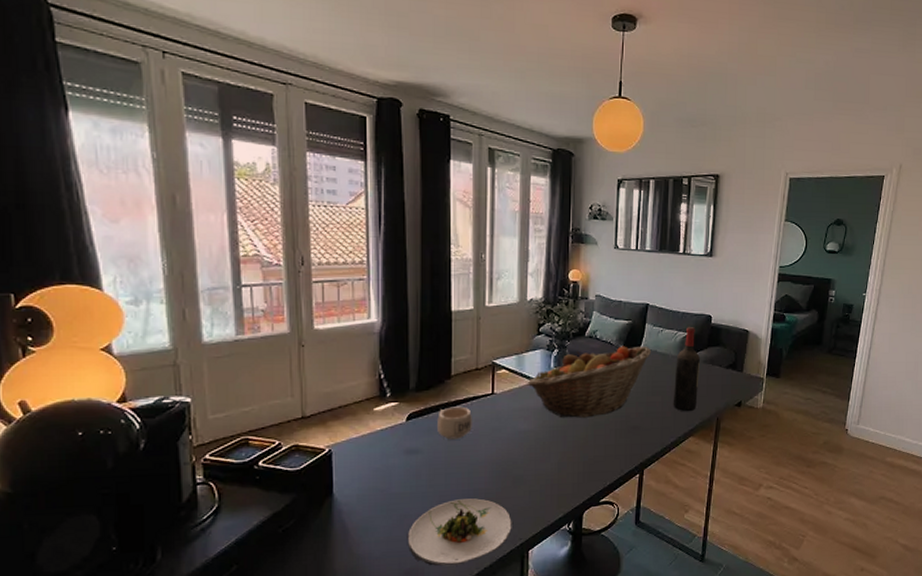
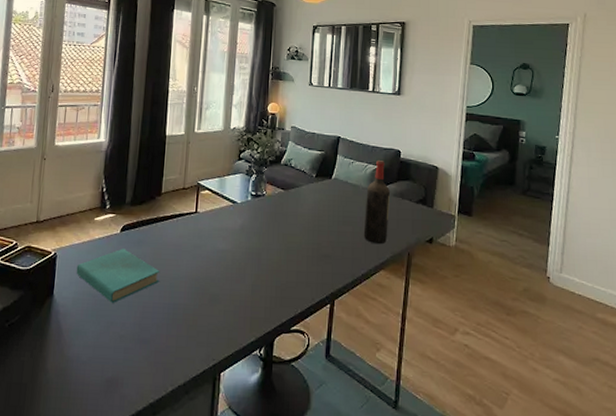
book: none [357,438,456,495] -> present [76,248,160,303]
salad plate: present [407,498,512,566] -> none [111,312,207,380]
mug: present [437,406,473,440] -> none [146,222,178,253]
fruit basket: present [528,346,652,418] -> none [228,175,343,242]

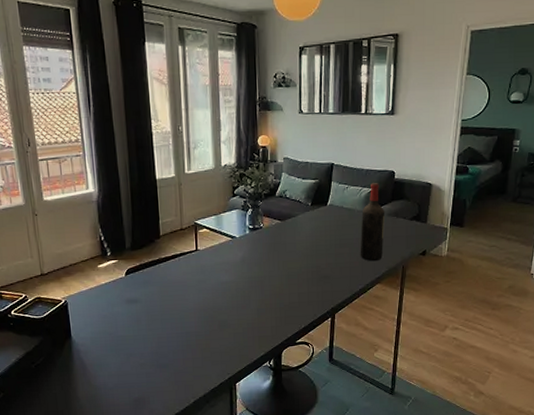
book: present [76,248,160,303] -> none [88,290,170,338]

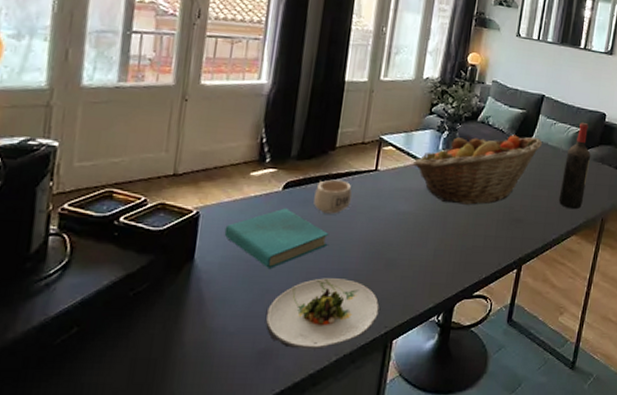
book: none [88,290,170,338] -> present [224,208,329,268]
salad plate: none [133,340,221,396] -> present [265,278,379,350]
mug: none [151,262,182,291] -> present [313,179,353,214]
fruit basket: none [227,203,338,270] -> present [413,135,543,205]

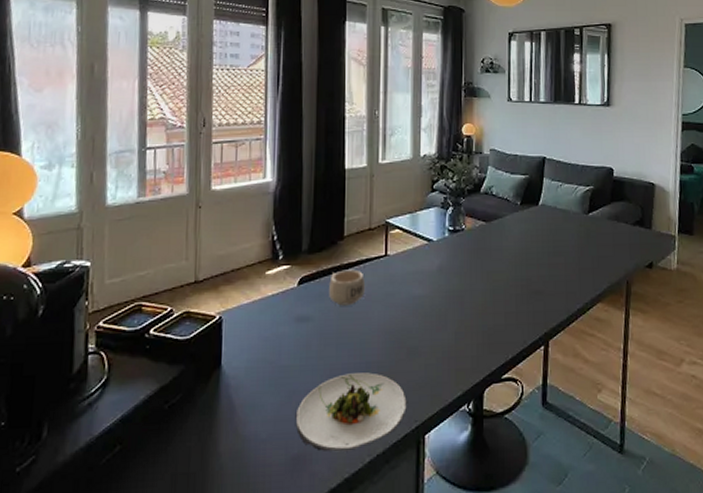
book: present [224,208,329,268] -> none [247,304,348,368]
fruit basket: present [413,135,543,205] -> none [422,202,551,282]
wine bottle: present [558,122,591,210] -> none [577,180,605,275]

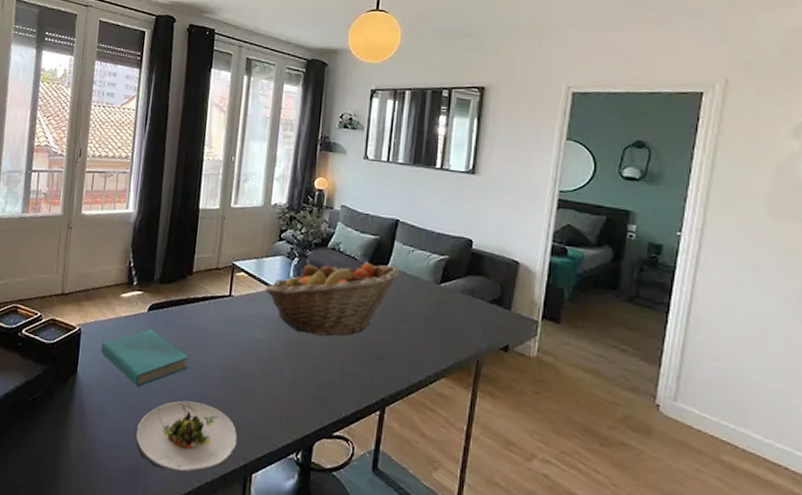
book: none [247,304,348,368] -> present [100,329,189,387]
mug: present [329,269,366,306] -> none [174,303,209,338]
fruit basket: none [422,202,551,282] -> present [265,262,401,337]

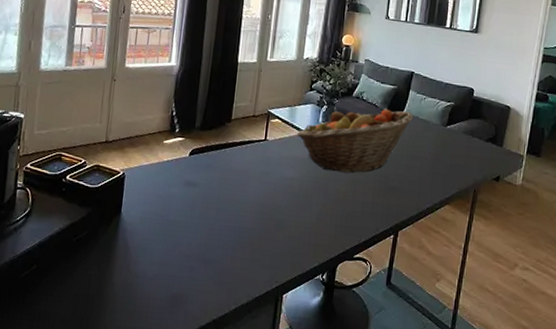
book: present [100,329,189,387] -> none [144,172,227,224]
salad plate: present [135,400,238,474] -> none [177,234,271,298]

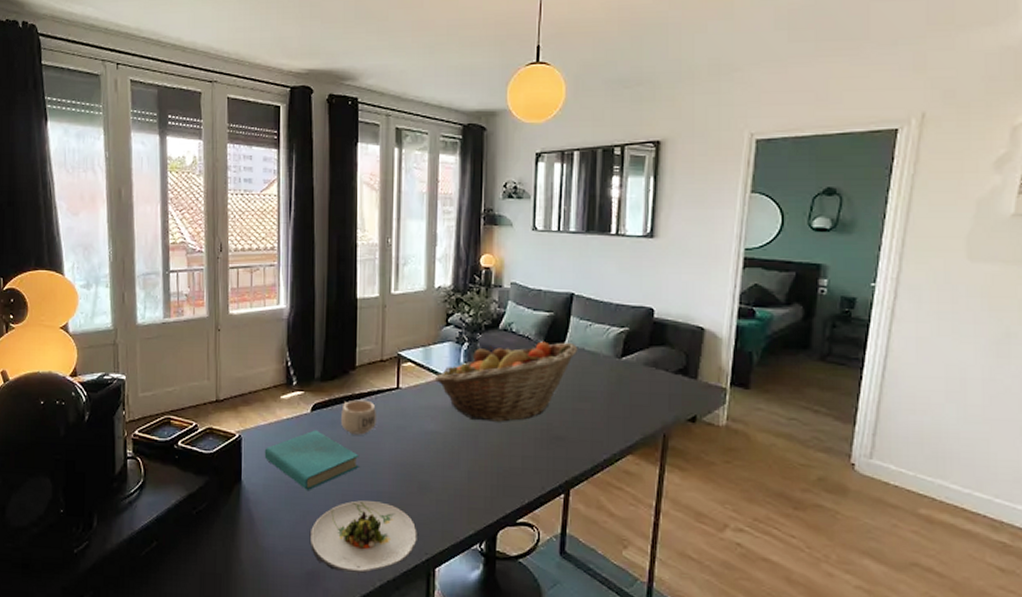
book: none [144,172,227,224] -> present [264,430,359,490]
salad plate: none [177,234,271,298] -> present [309,500,417,574]
mug: none [214,147,246,178] -> present [341,399,377,435]

